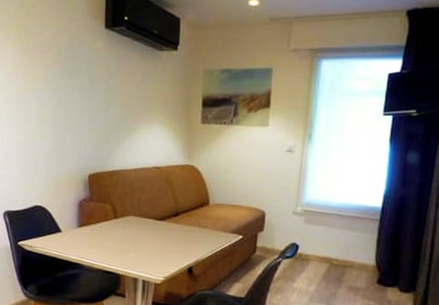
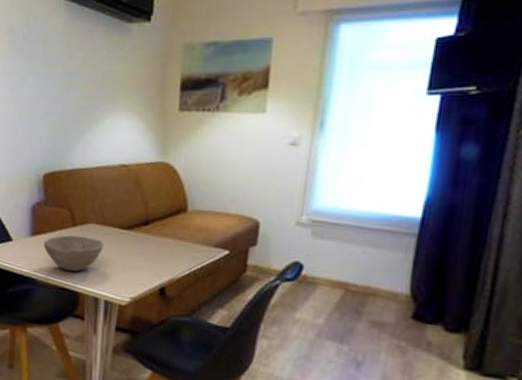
bowl: none [89,226,142,257] -> present [43,235,104,272]

